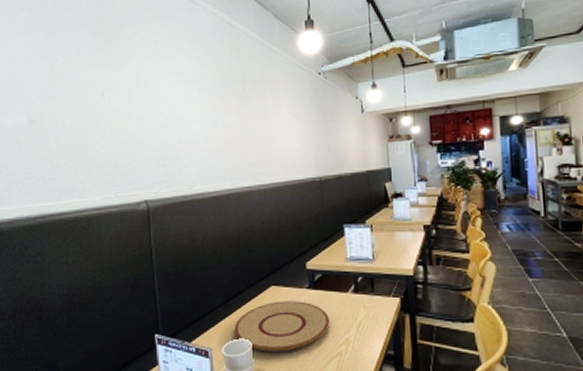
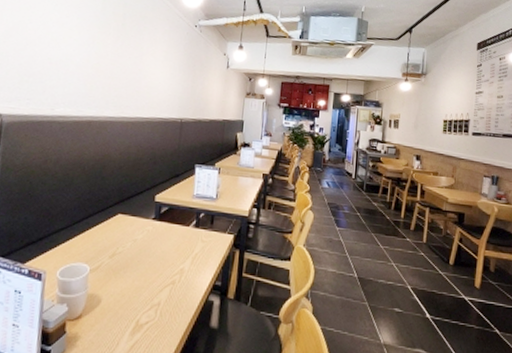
plate: present [234,301,330,352] -> none [73,229,169,279]

